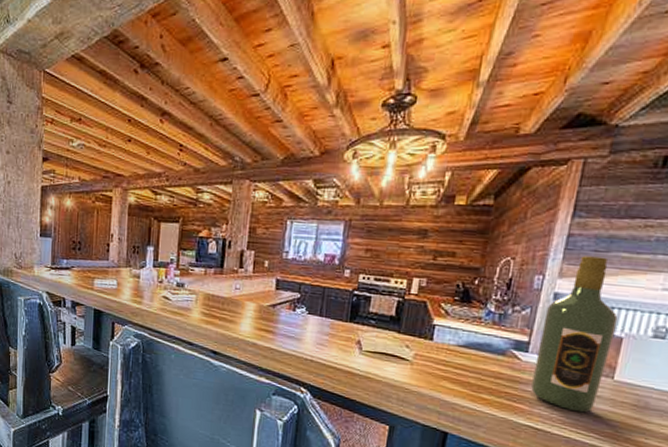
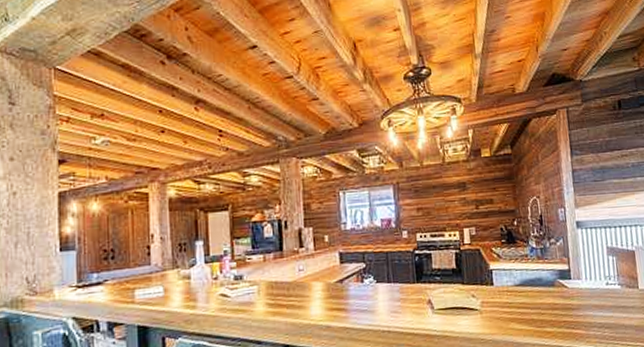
wine bottle: present [531,256,618,413] -> none [574,185,633,326]

